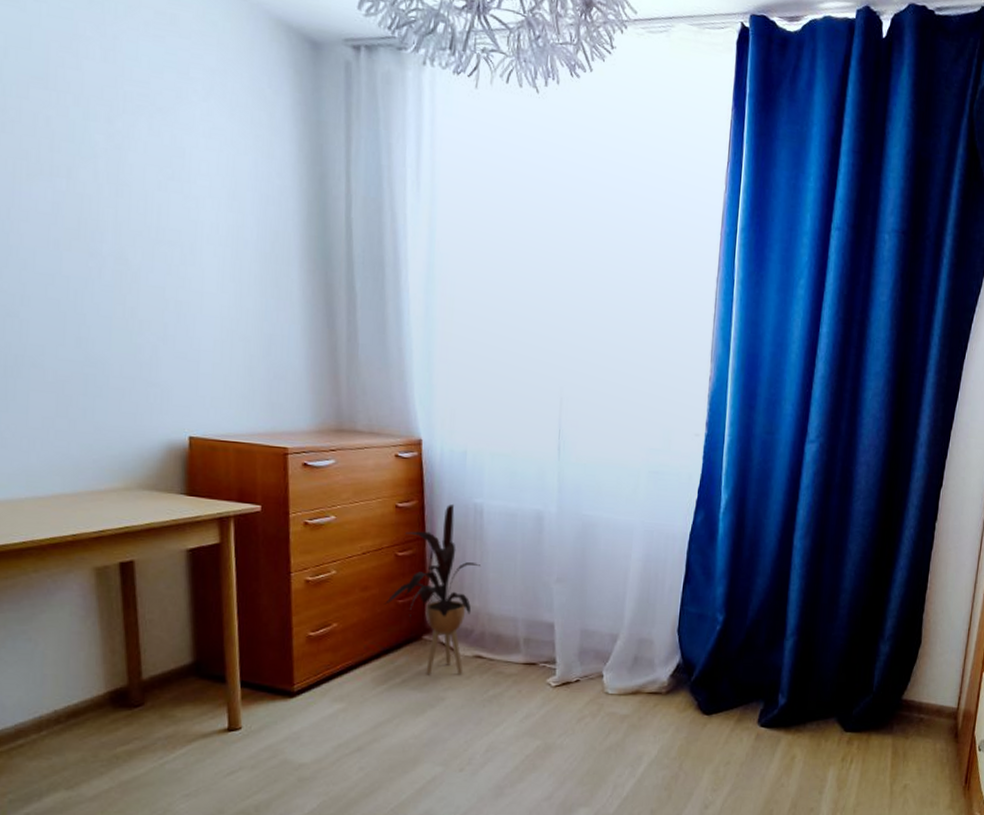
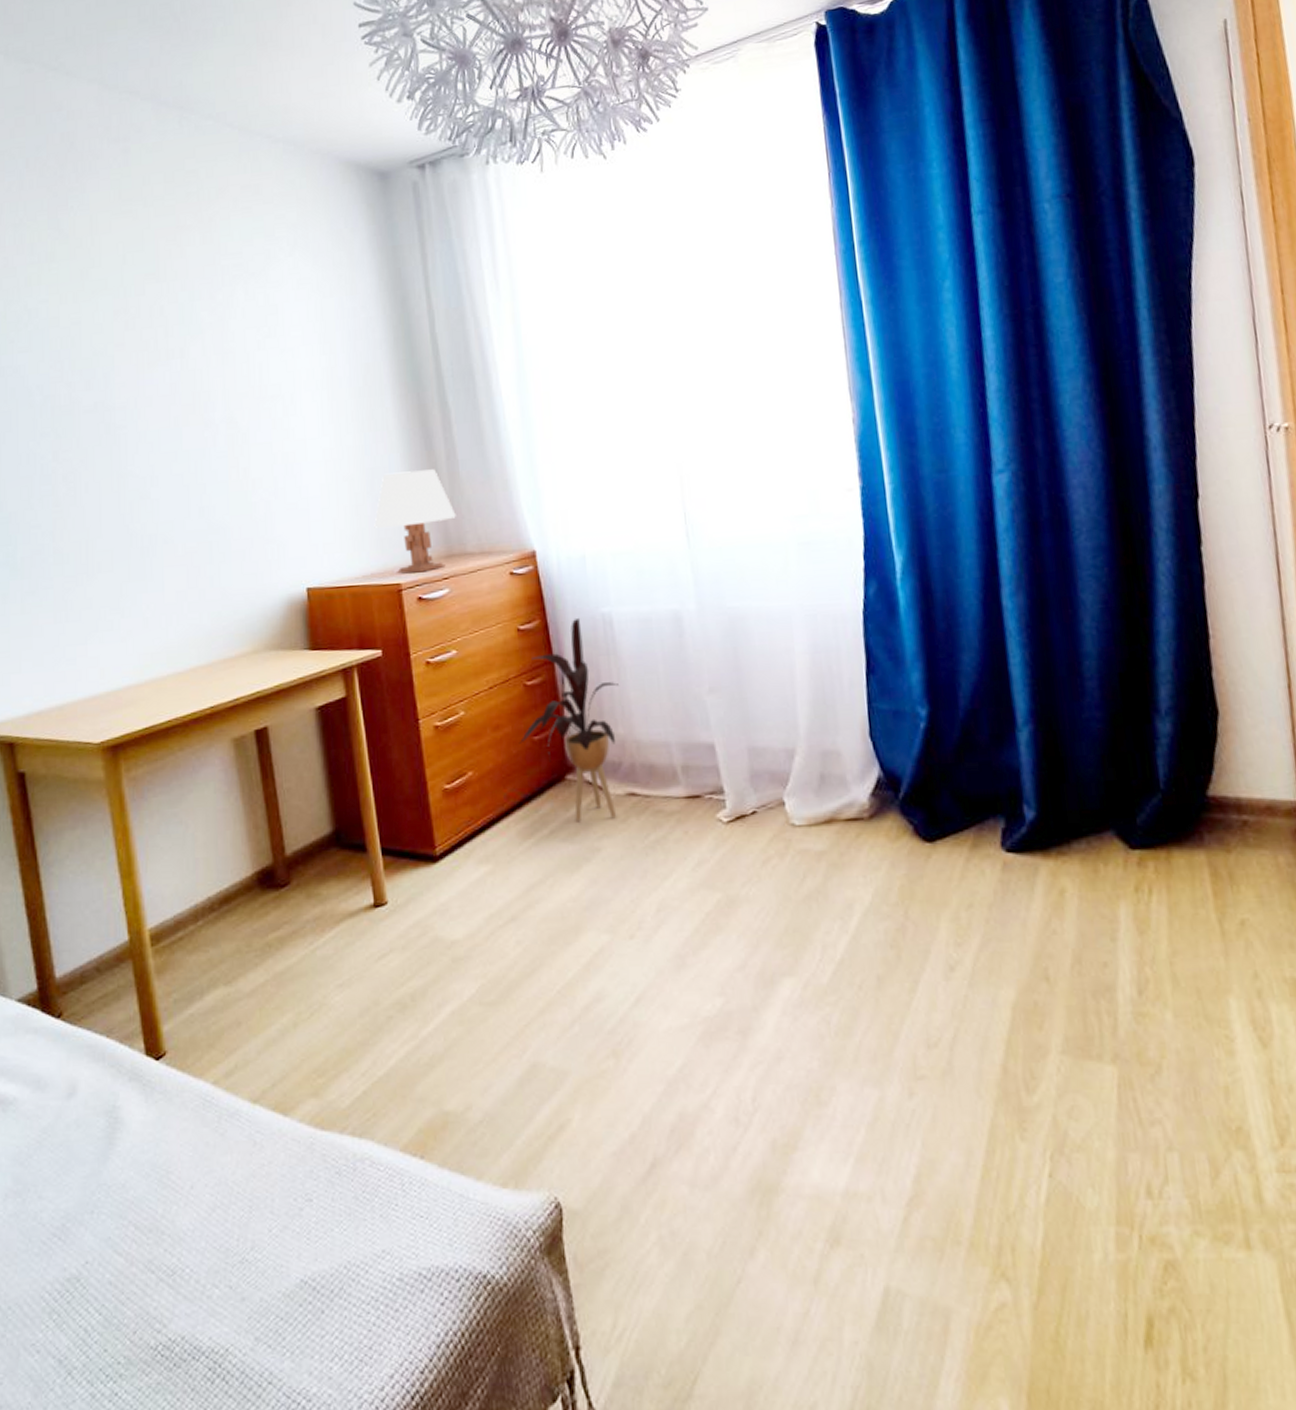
table lamp: none [266,342,350,441] -> present [374,469,456,574]

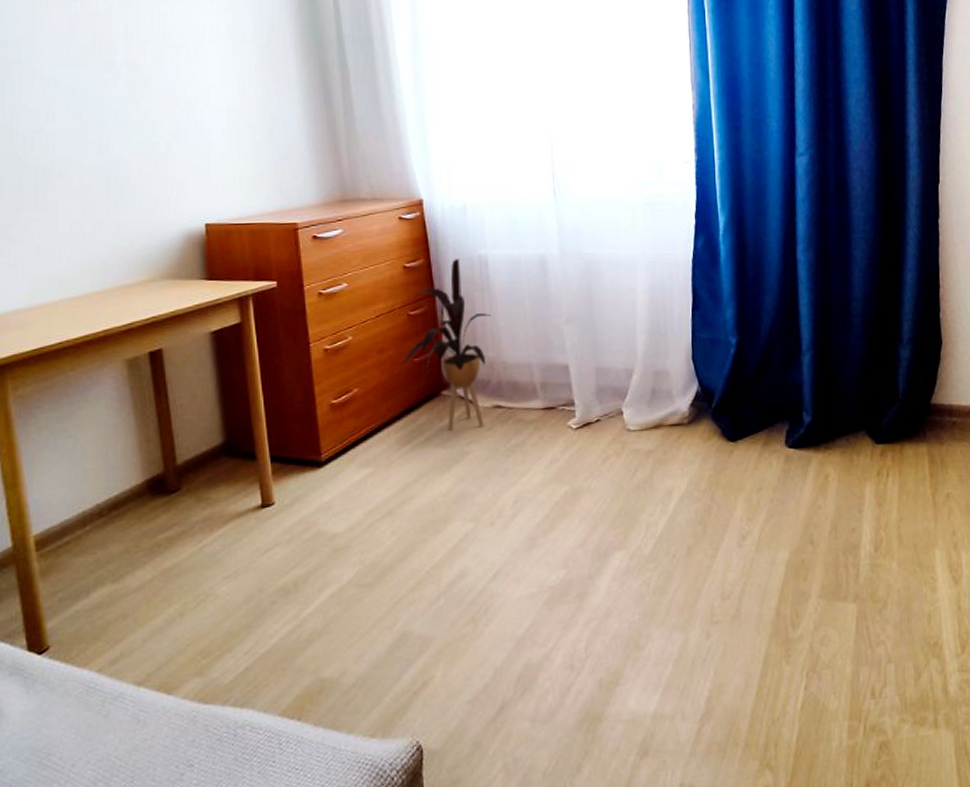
table lamp: present [374,469,456,574] -> none [273,123,351,215]

